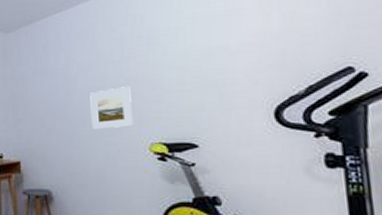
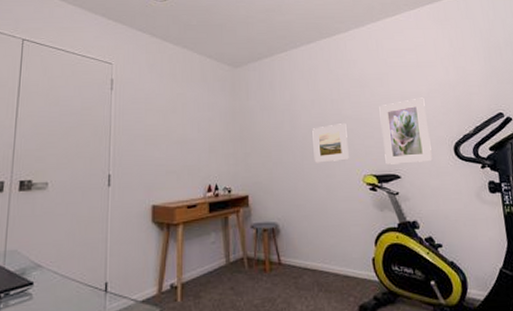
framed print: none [172,53,243,132] -> present [379,97,433,165]

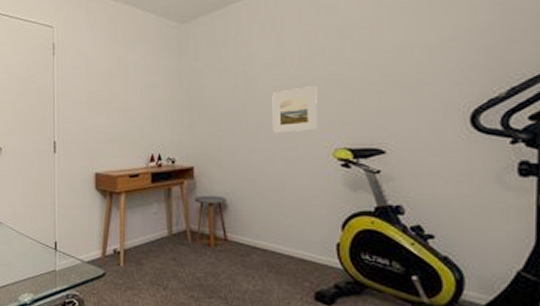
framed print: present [379,97,433,165] -> none [364,49,435,137]

